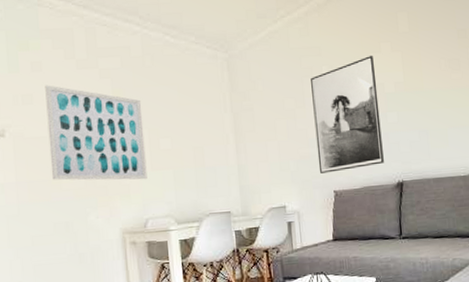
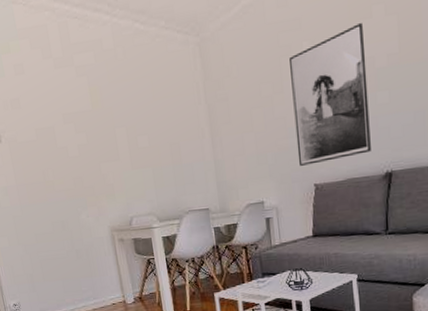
wall art: present [45,85,148,180] -> none [29,87,129,182]

